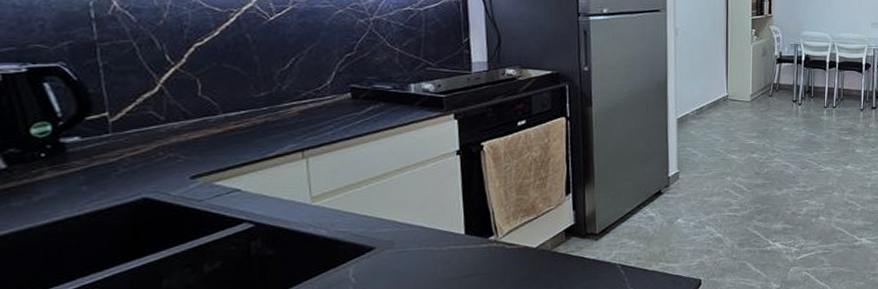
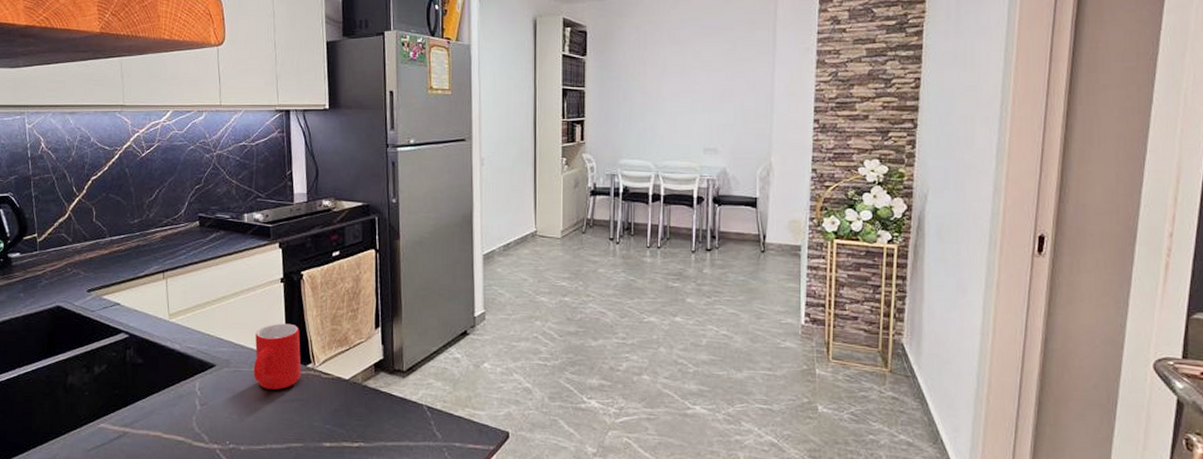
mug: none [423,196,482,267] -> present [253,323,302,390]

